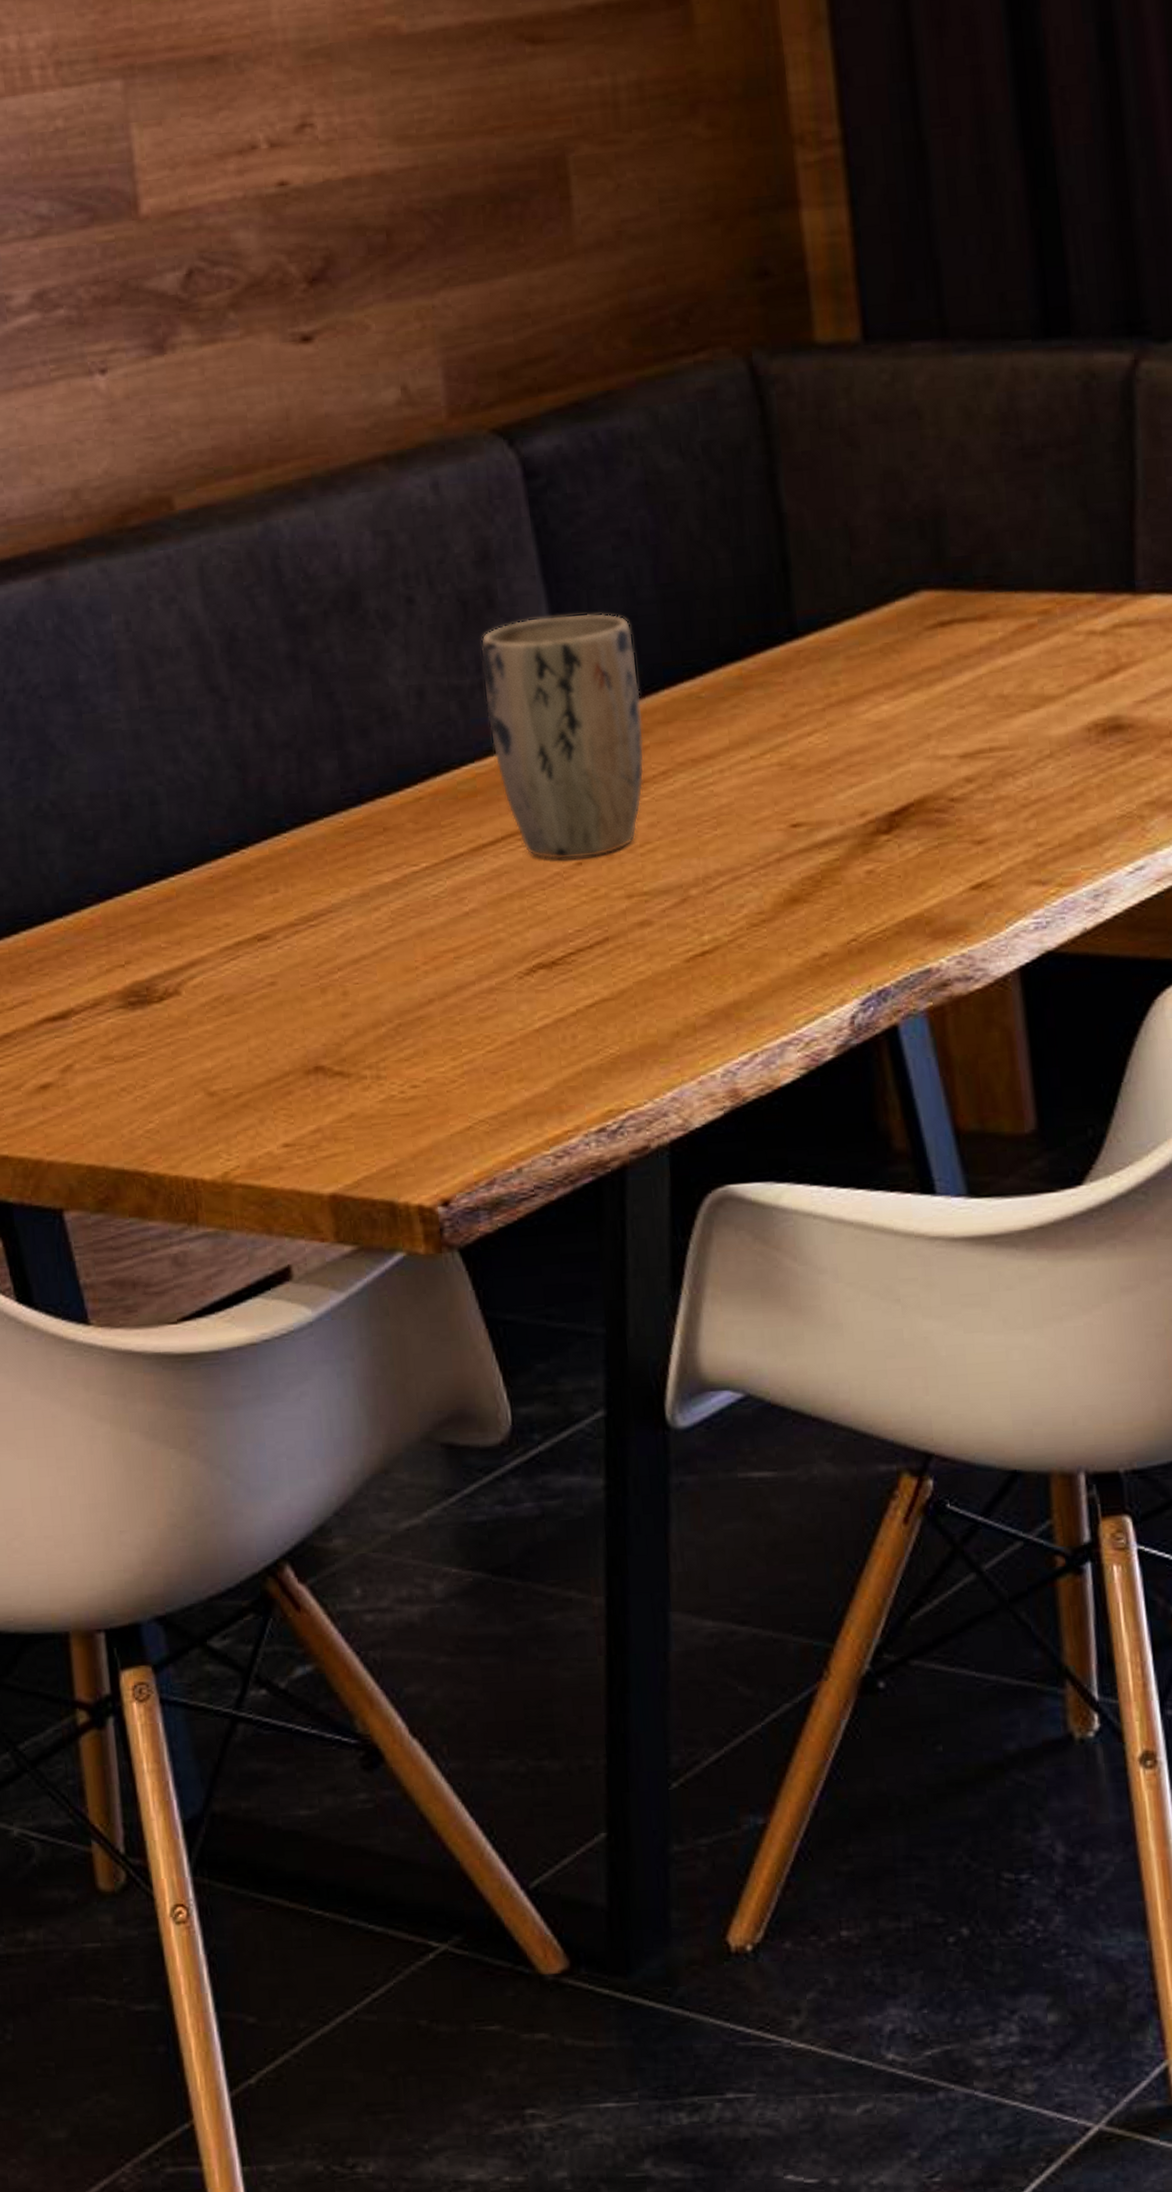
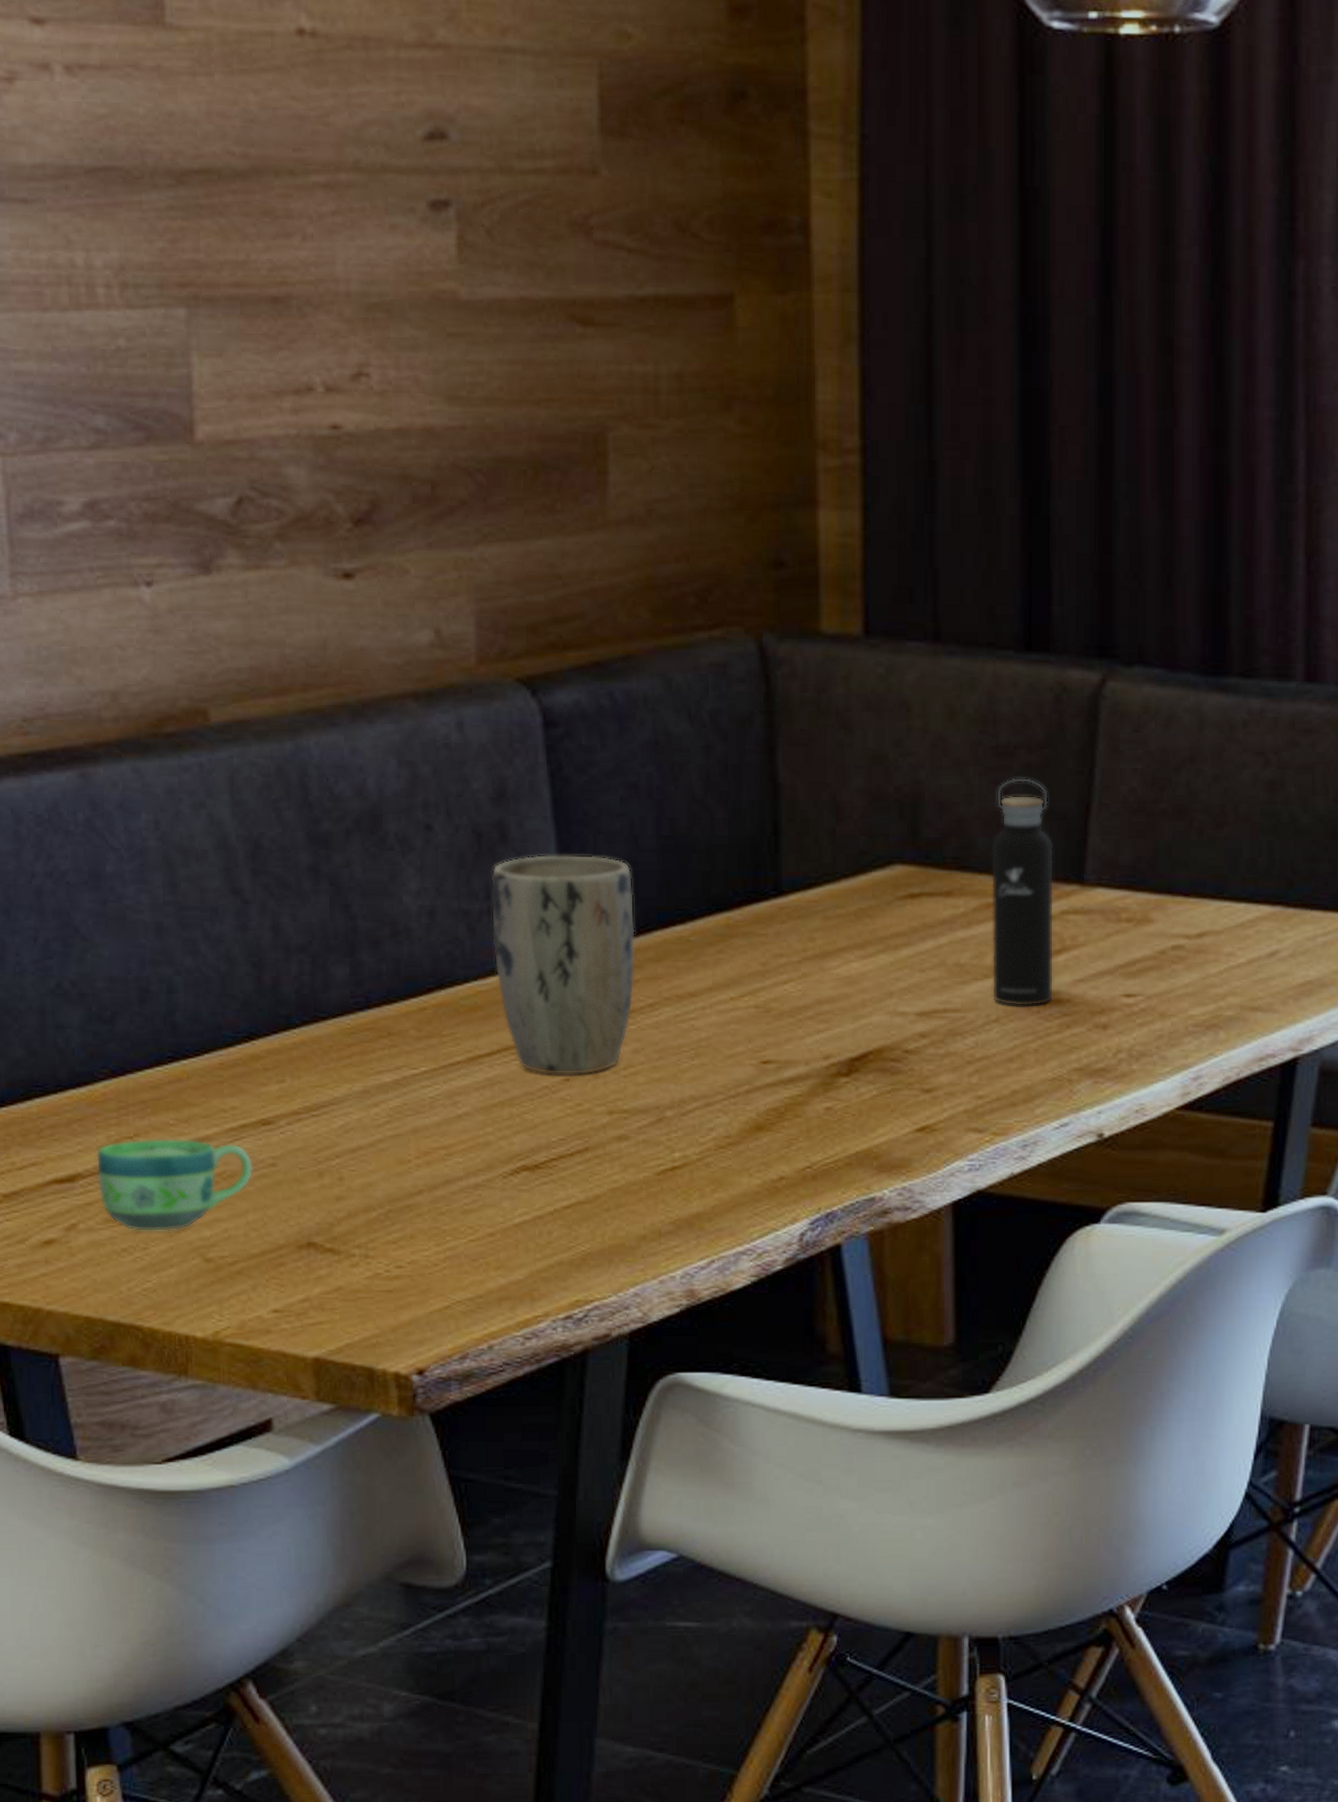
cup: none [87,962,253,1068] -> present [95,1139,254,1232]
water bottle: none [1026,479,1114,738] -> present [992,778,1054,1006]

